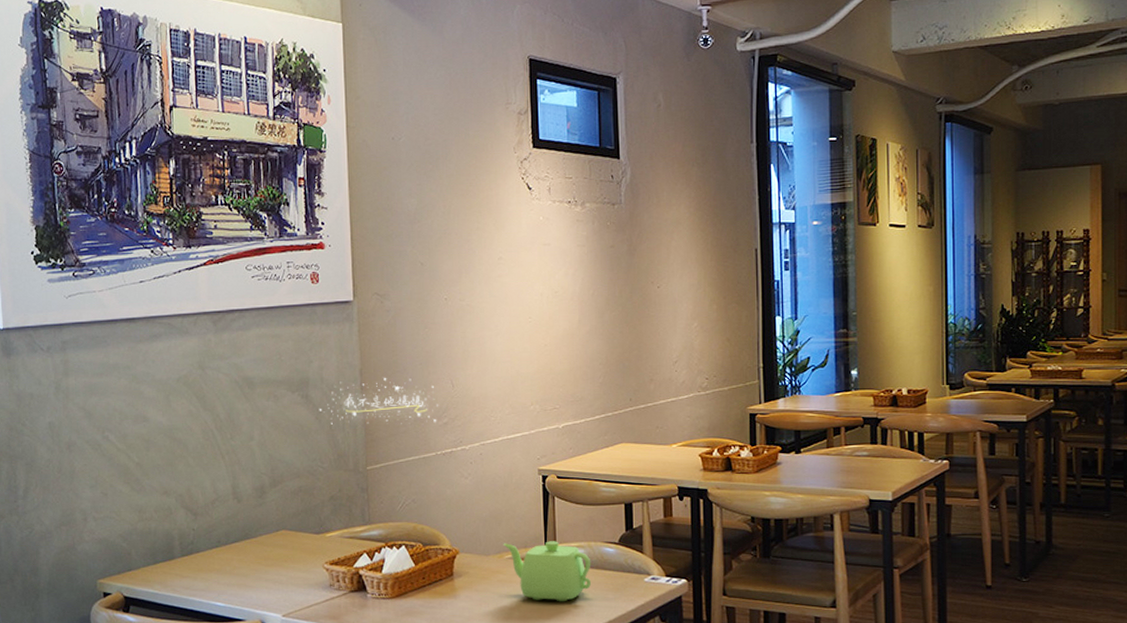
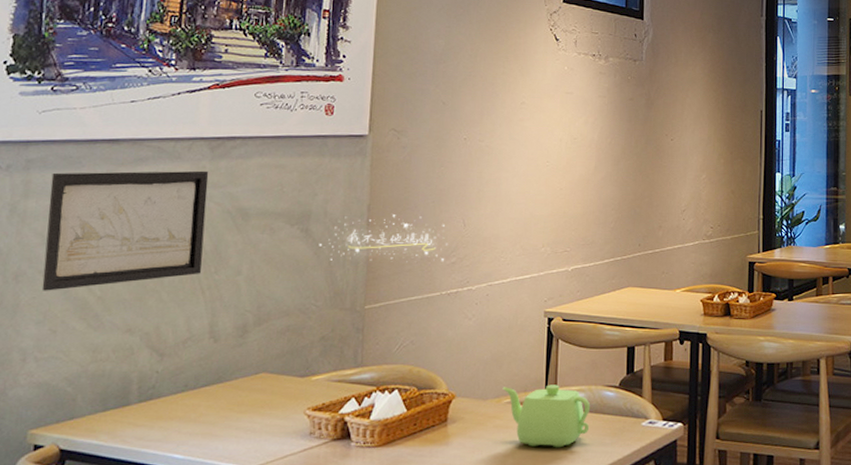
wall art: none [84,343,220,459] -> present [41,170,209,291]

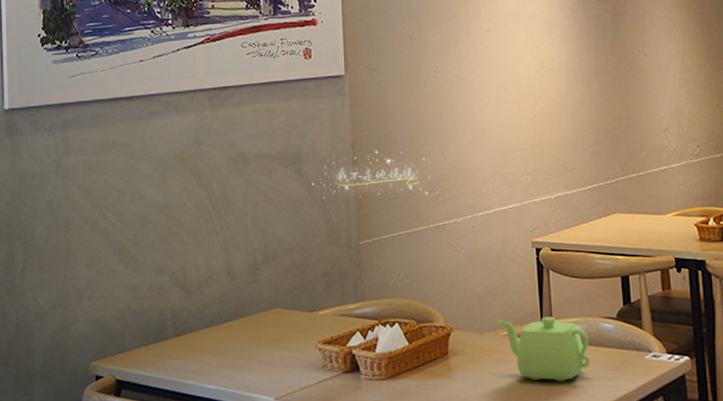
wall art: present [41,170,209,291] -> none [85,120,214,237]

